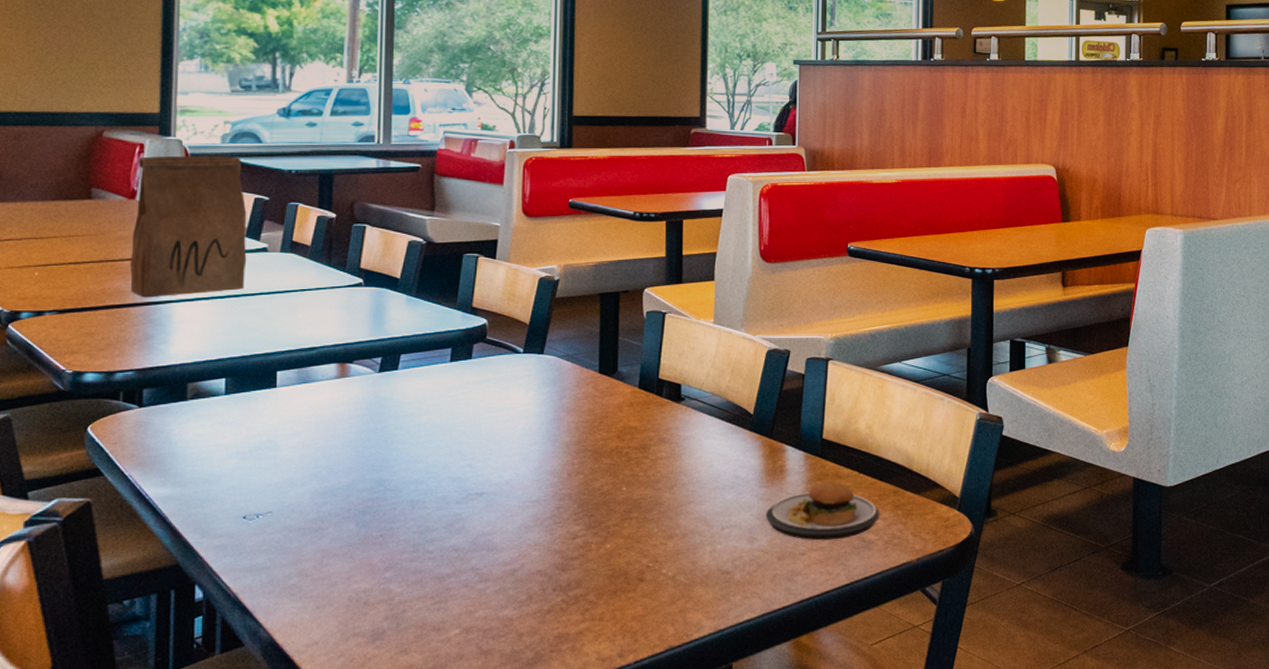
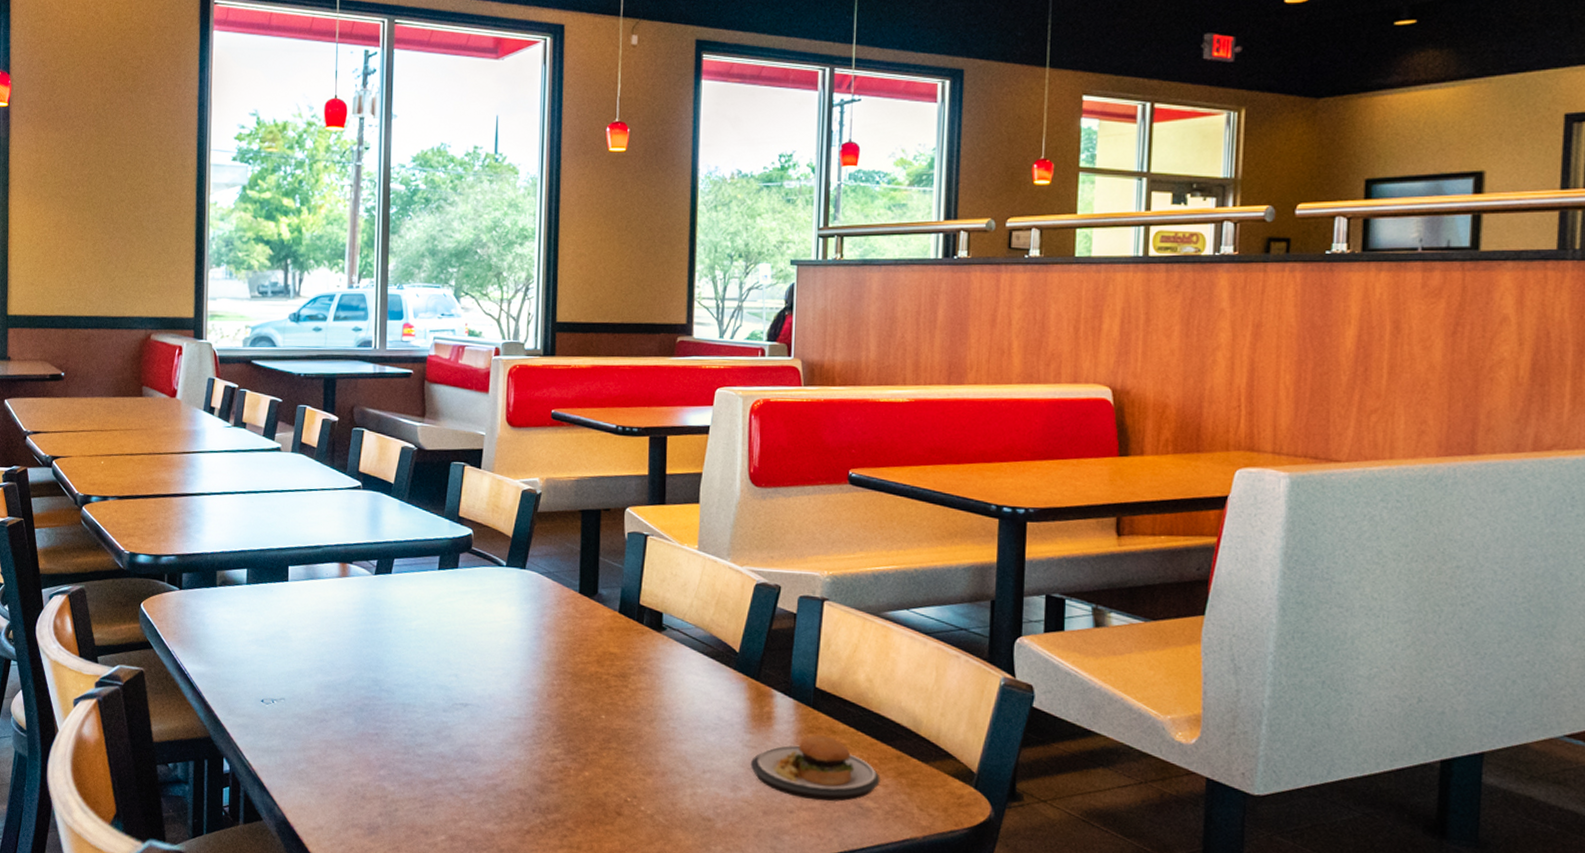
paper bag: present [129,155,247,298] -> none [171,357,264,489]

